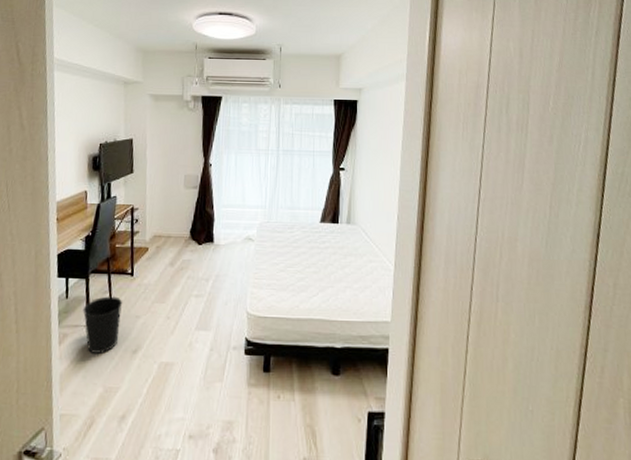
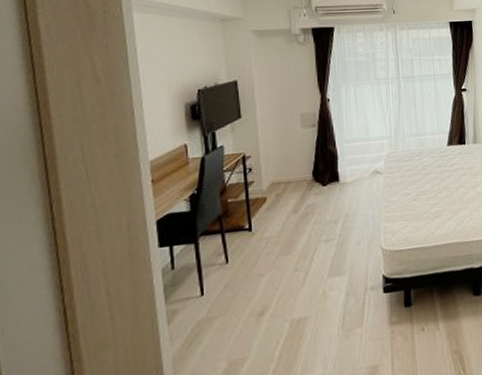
wastebasket: present [82,296,123,354] -> none [194,257,242,326]

